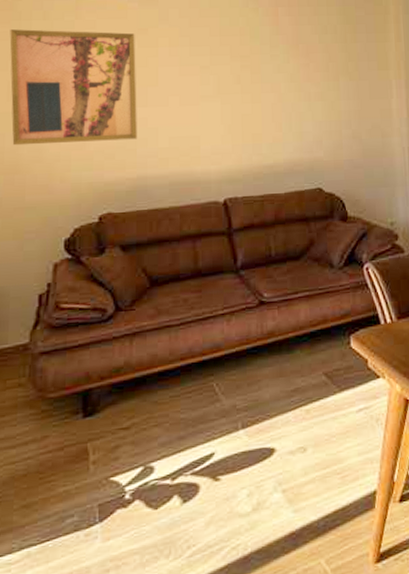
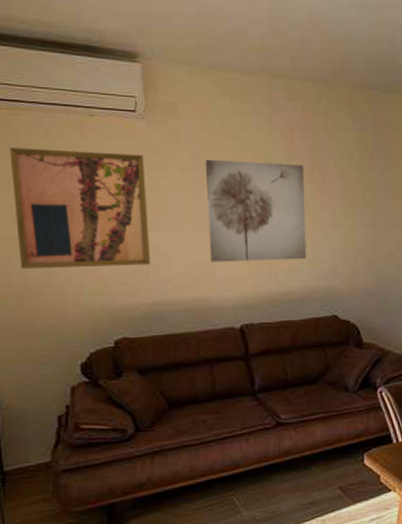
wall art: none [193,36,291,136] -> present [205,159,307,262]

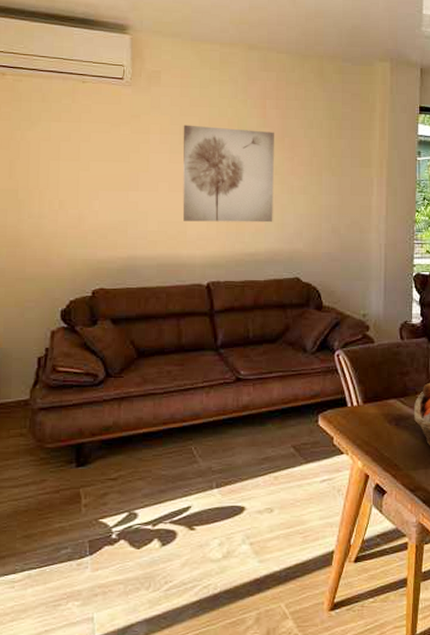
wall art: present [9,148,150,270] -> none [11,110,129,222]

